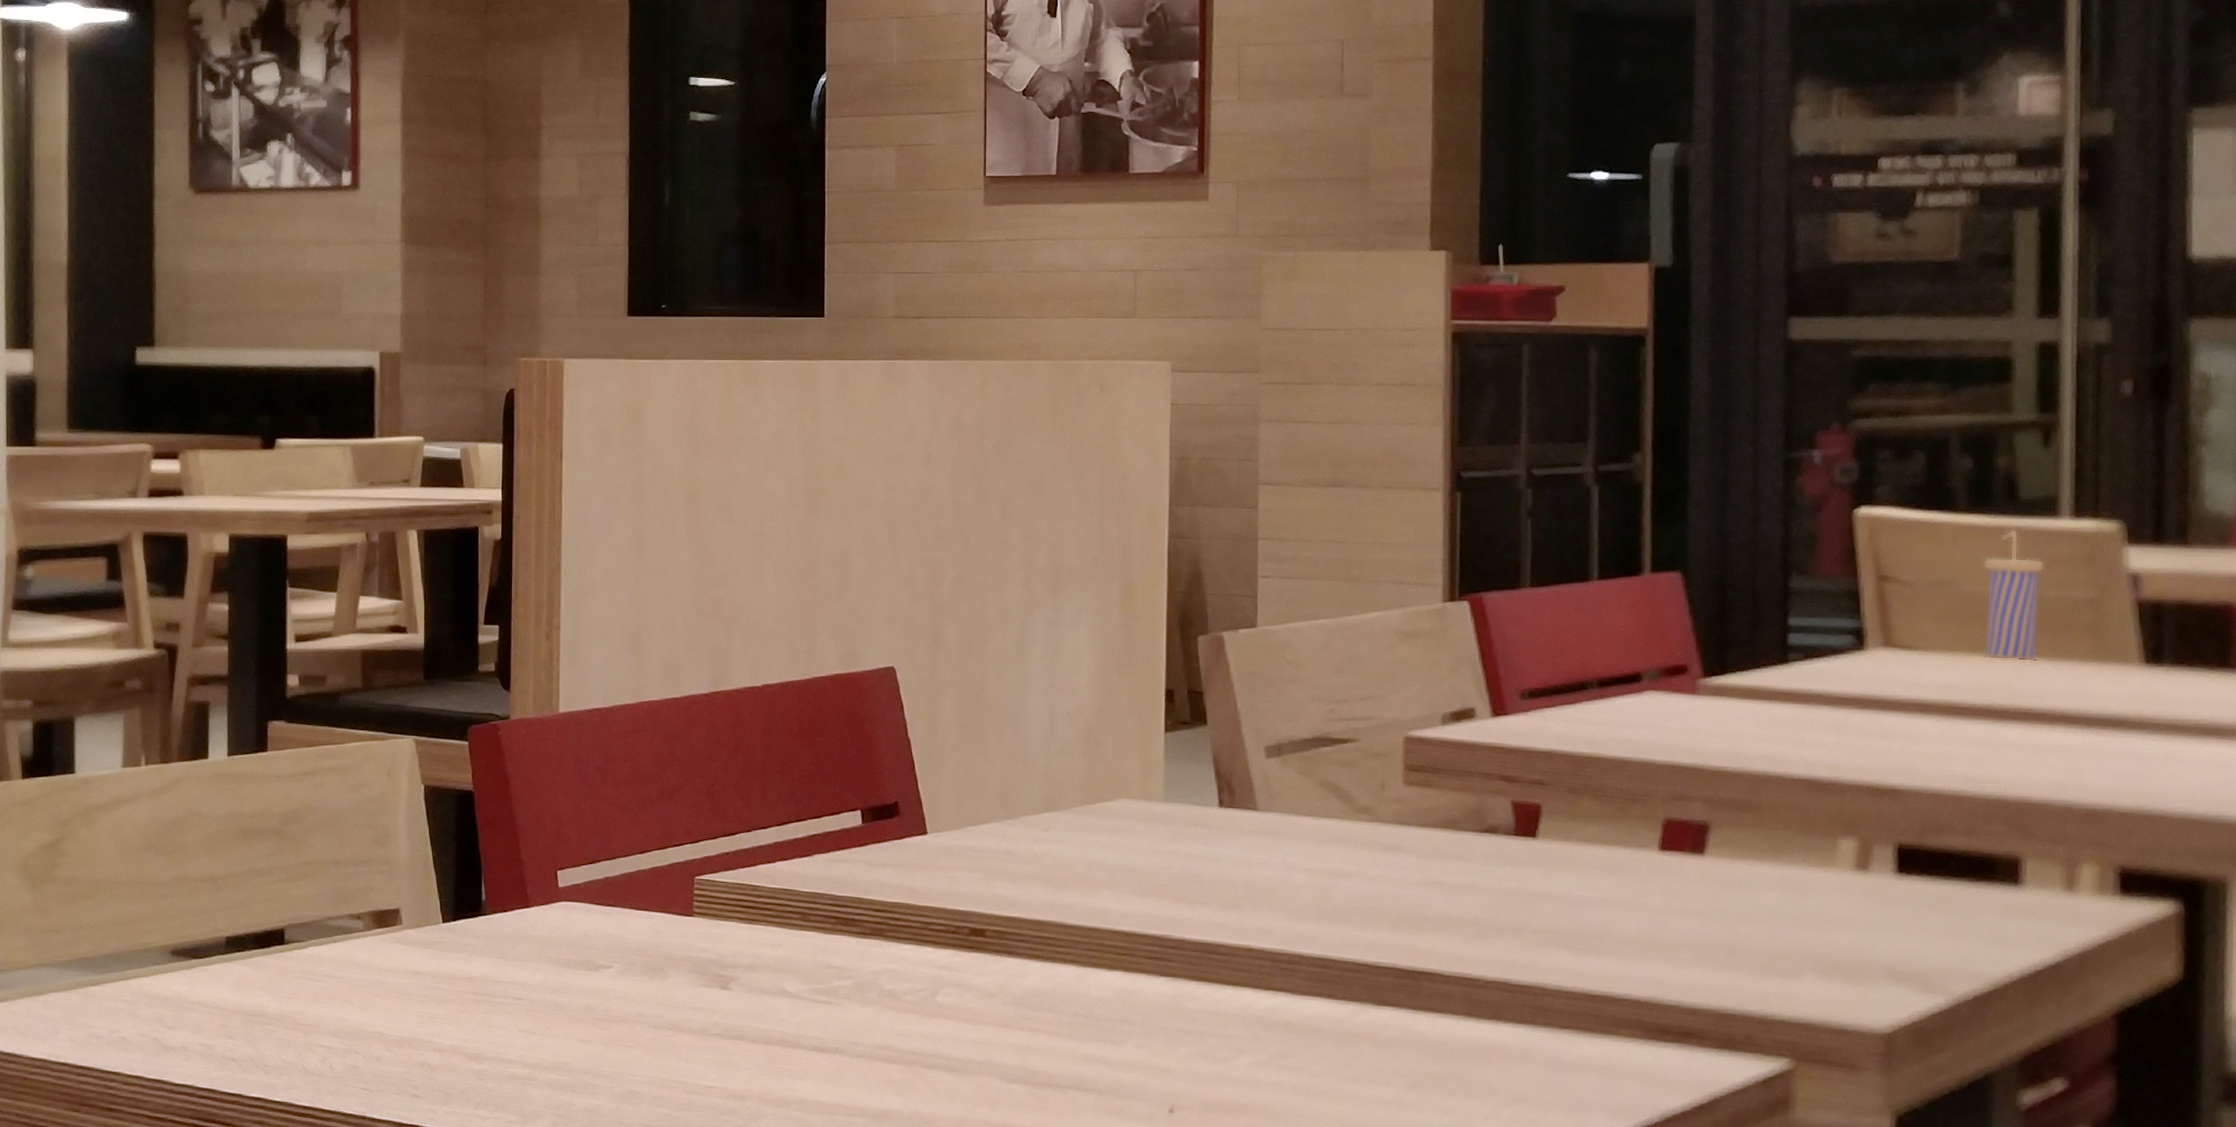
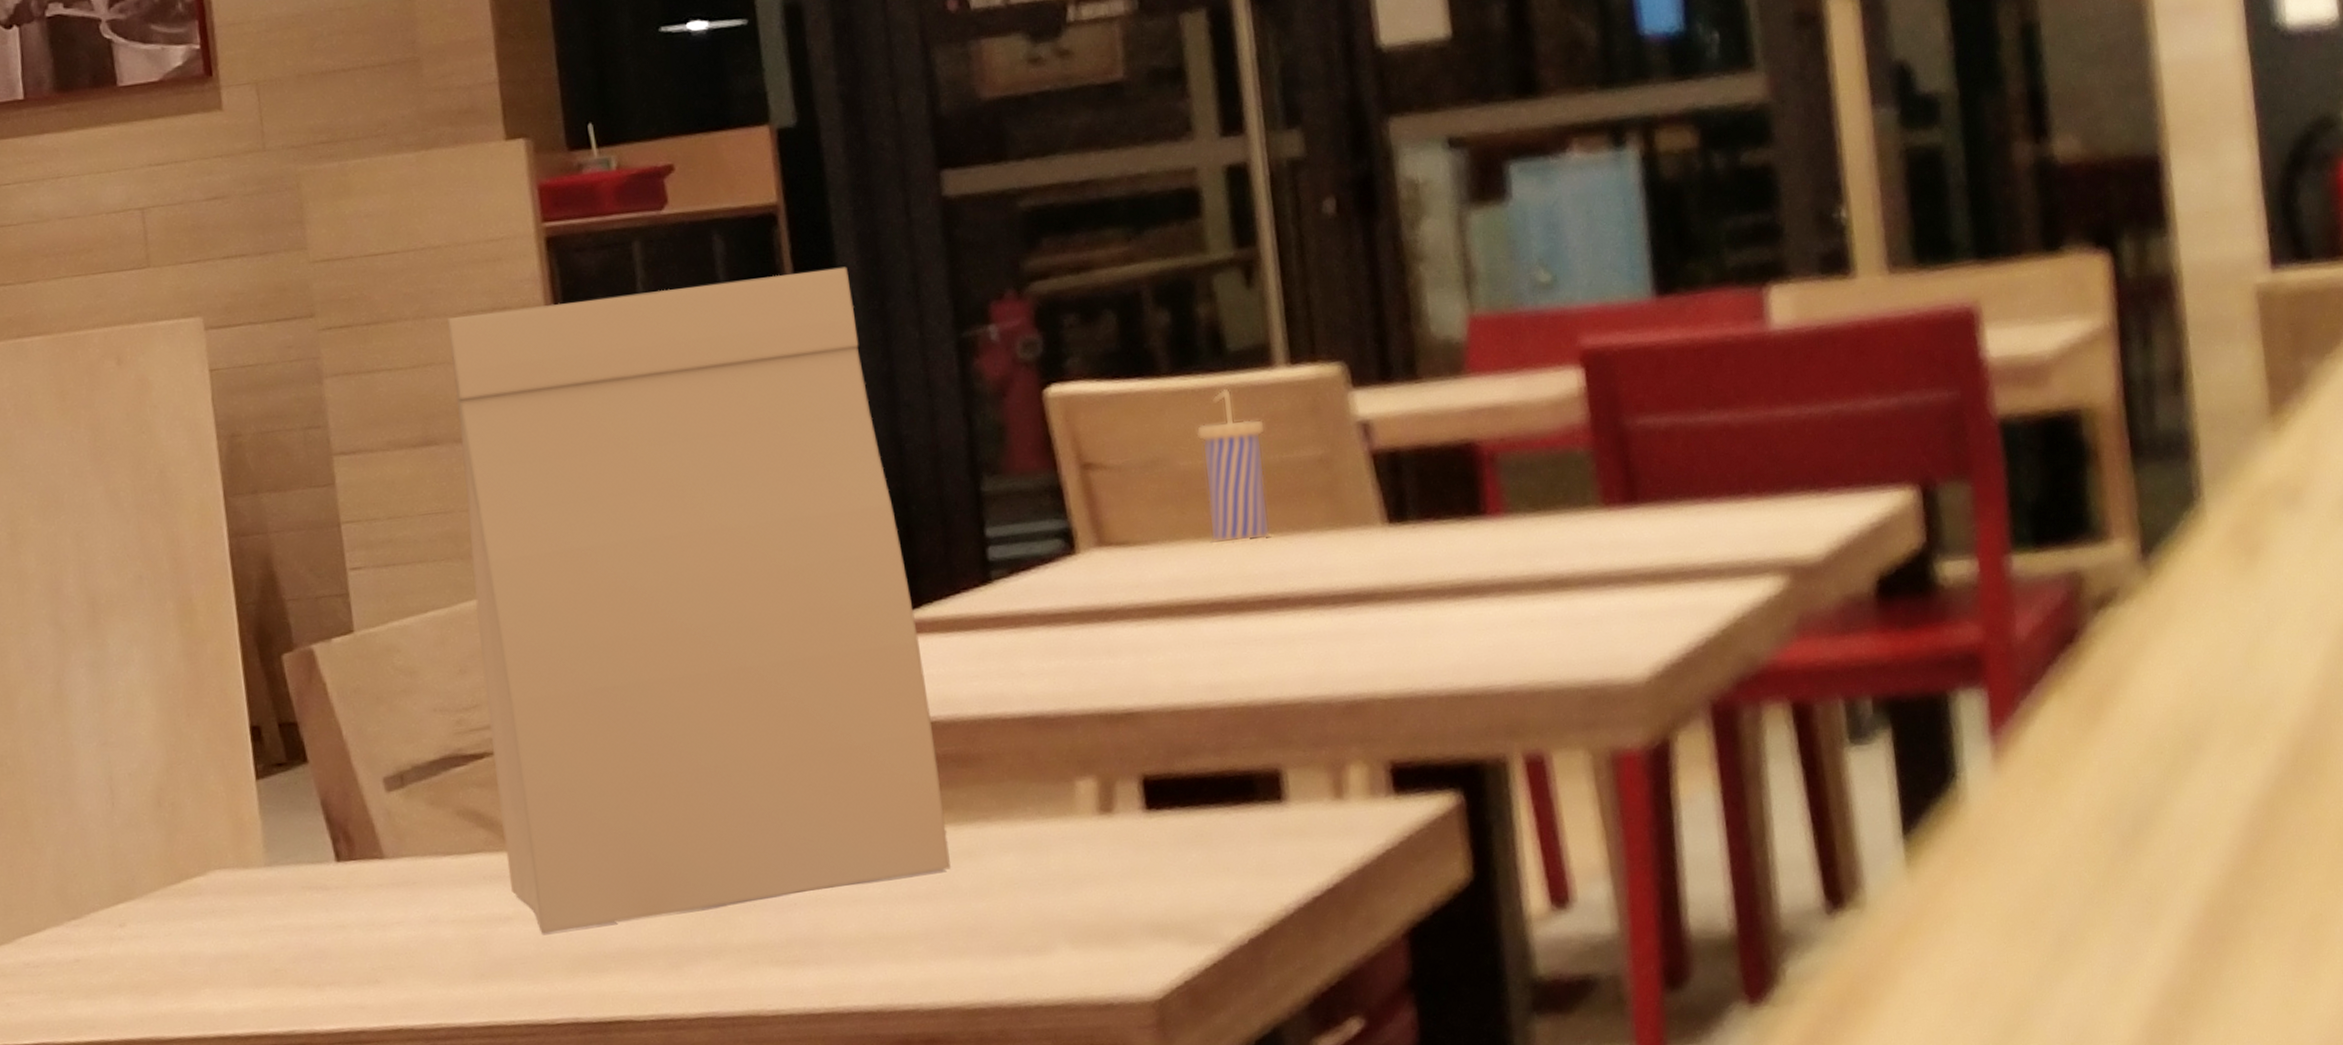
paper bag: none [1355,386,1723,895] -> present [447,266,951,934]

